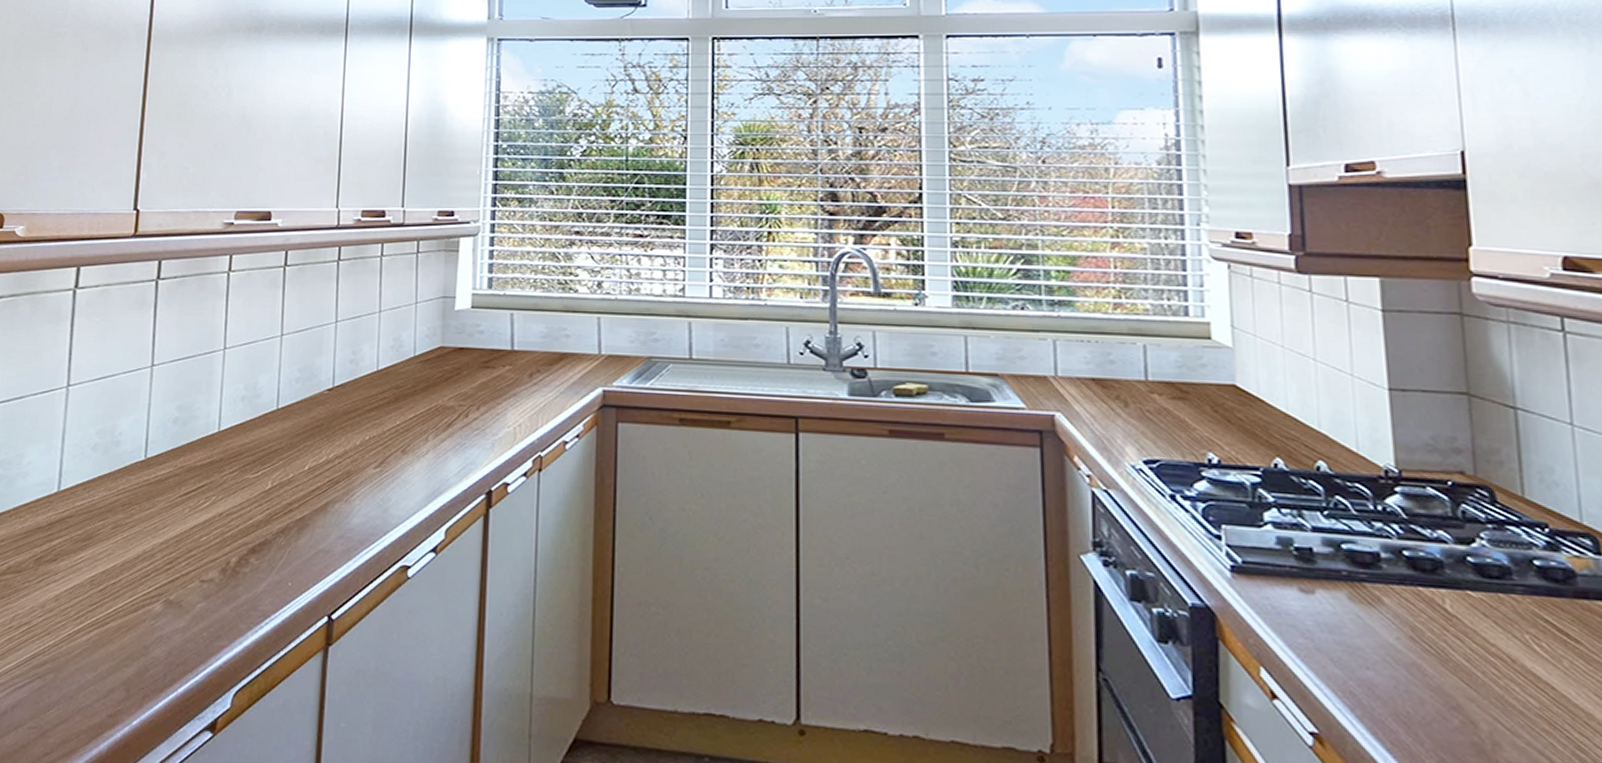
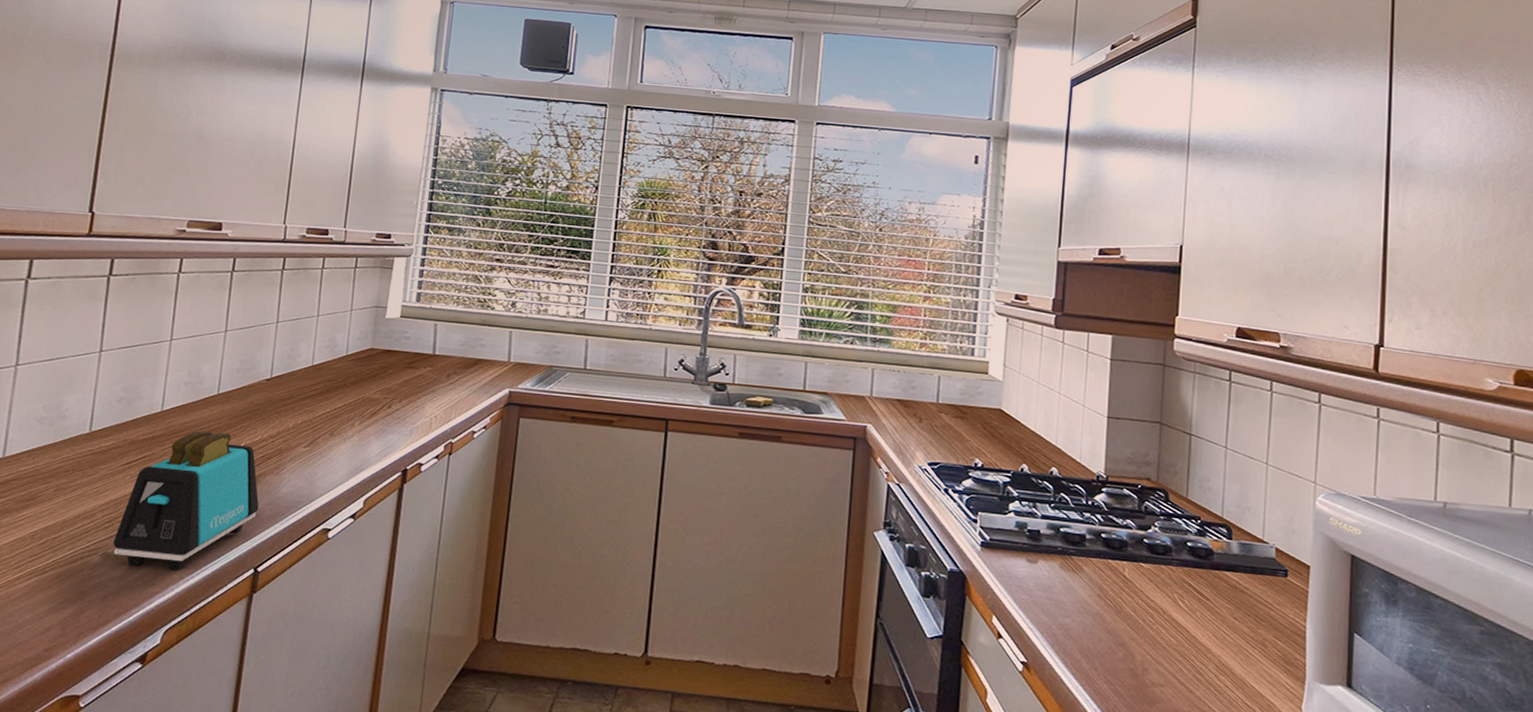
toaster: none [175,453,329,620] -> present [113,431,259,571]

